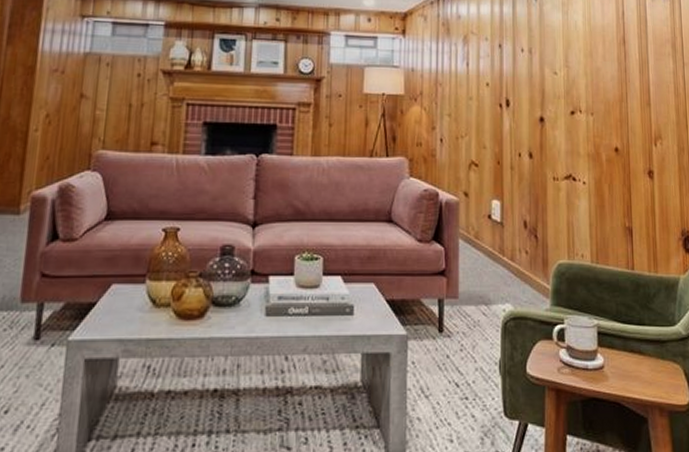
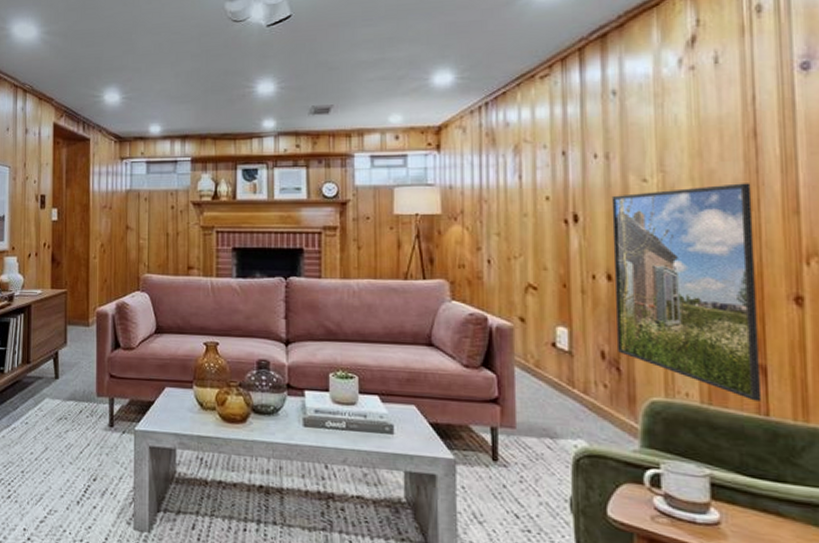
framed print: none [533,79,629,258] -> present [611,183,761,401]

